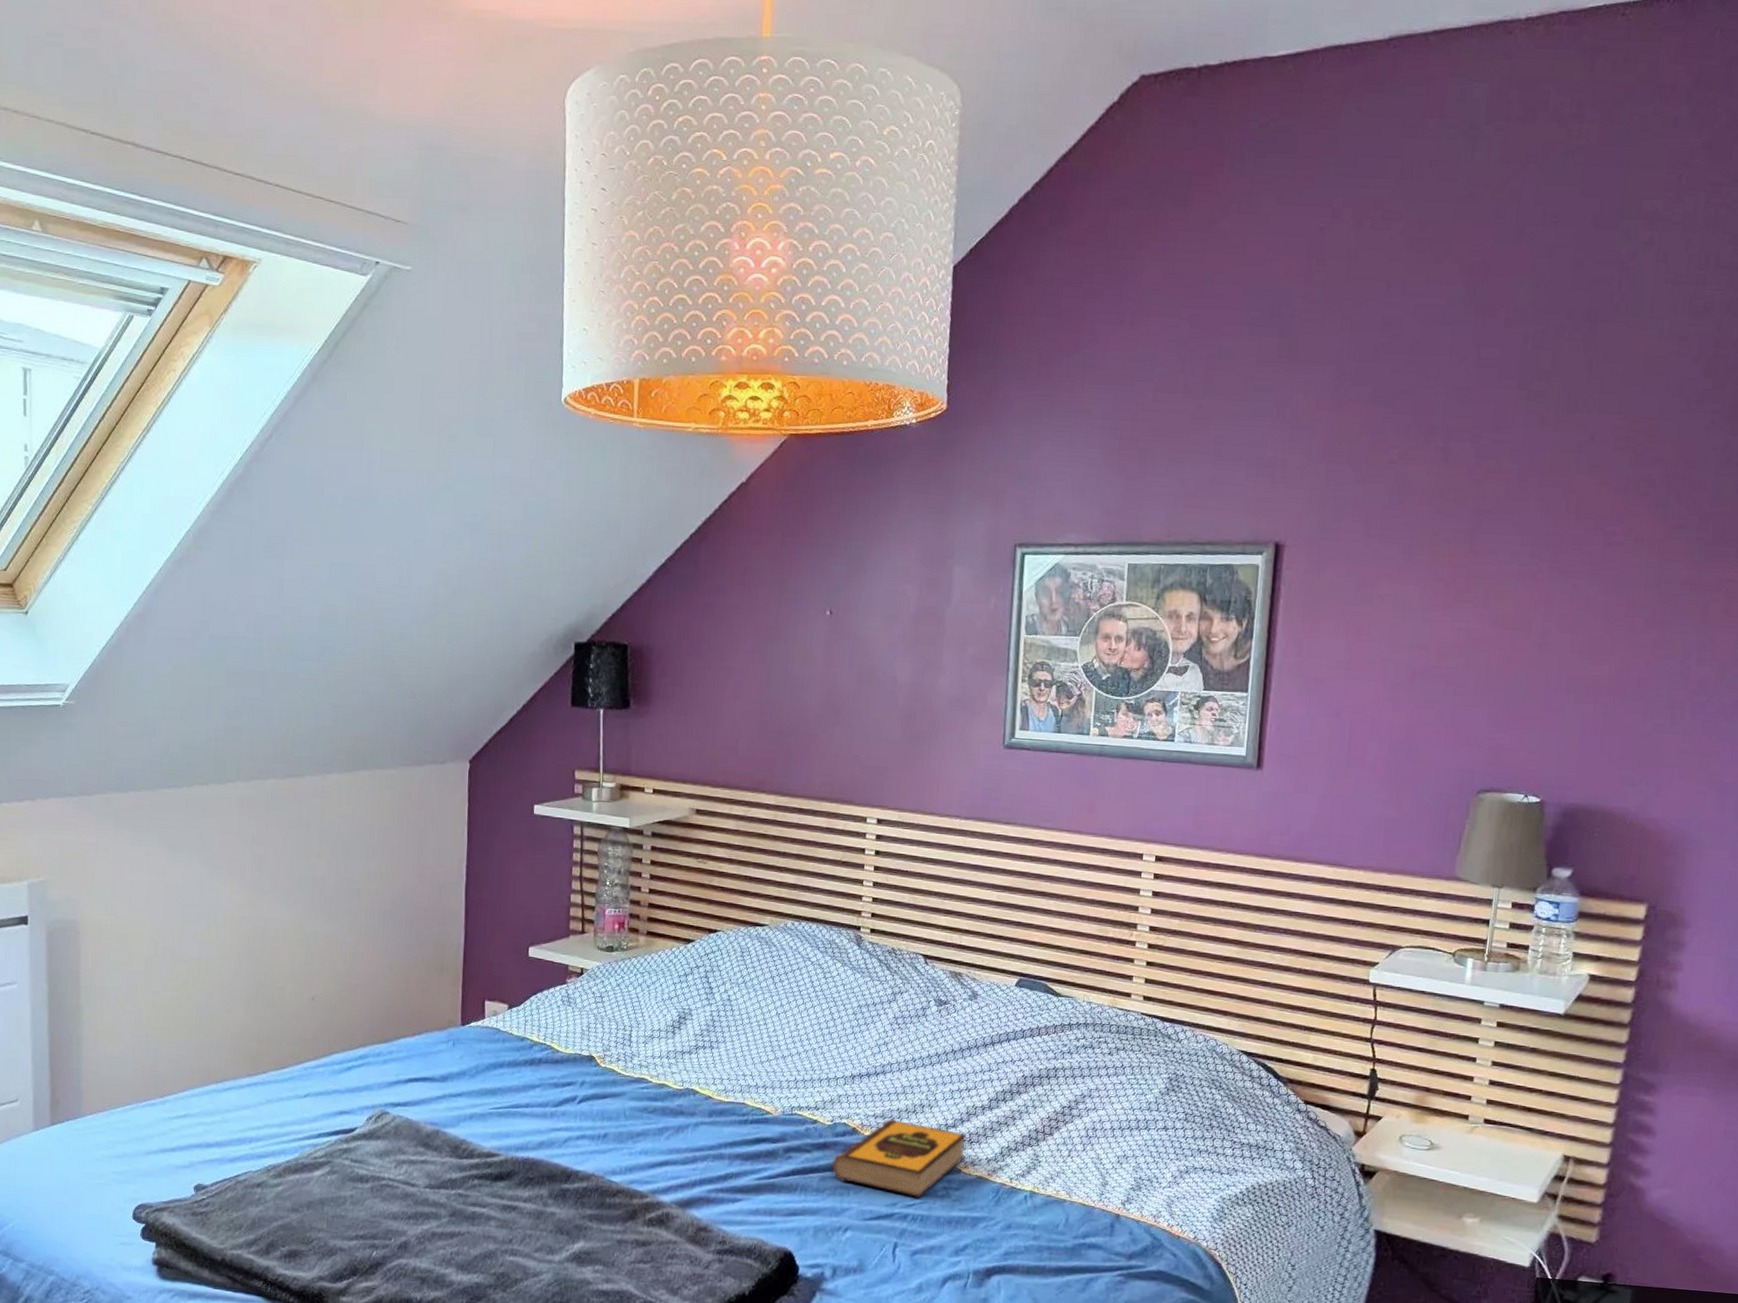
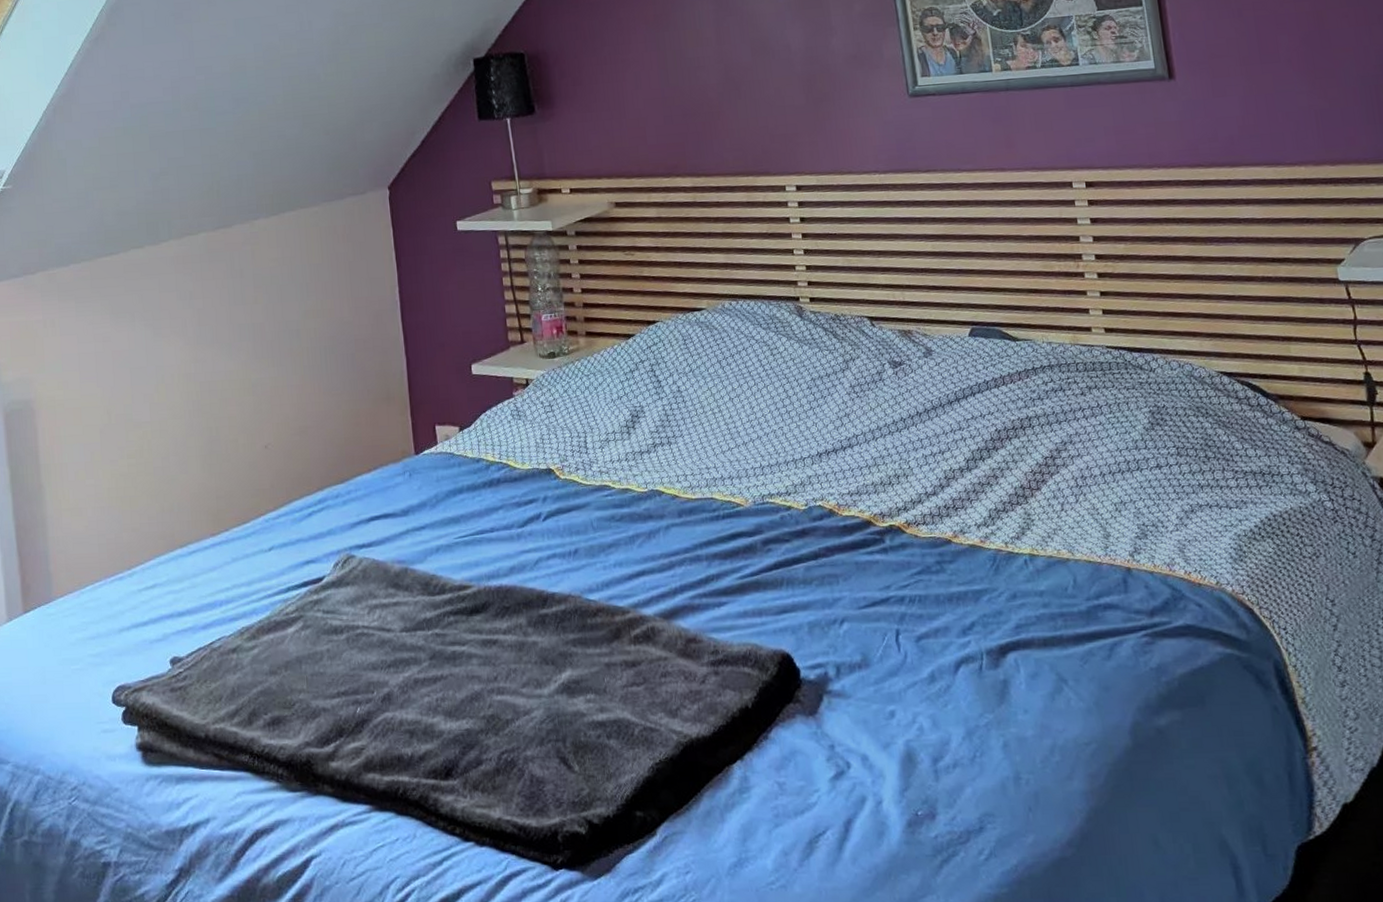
hardback book: present [832,1118,967,1197] -> none [815,493,953,576]

